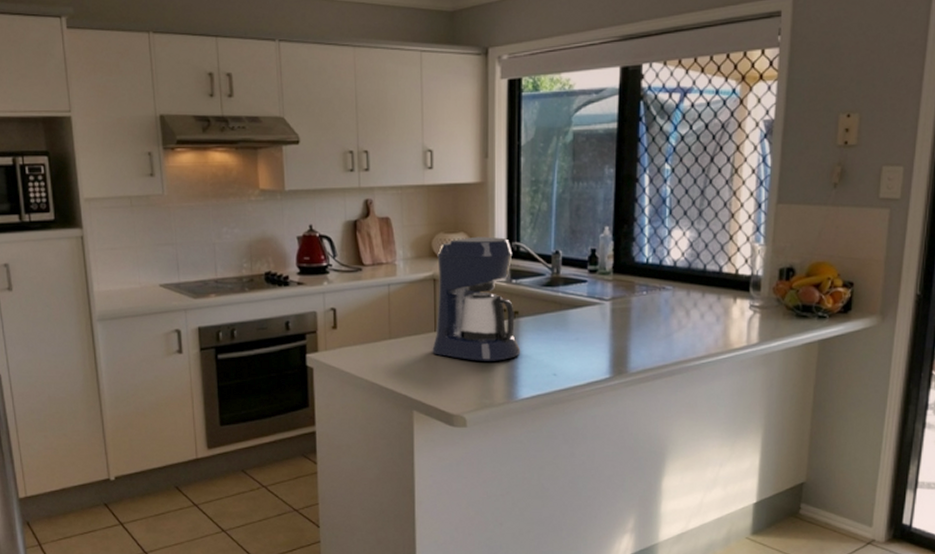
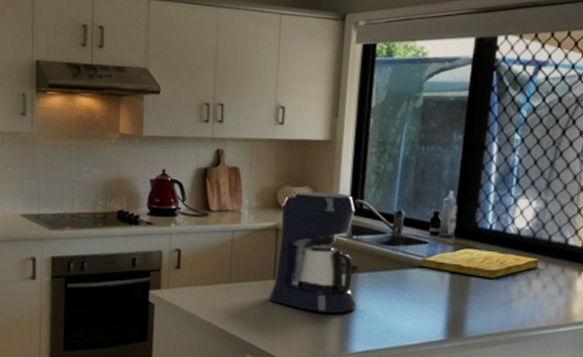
cutting board: none [581,283,696,312] -> present [420,248,539,279]

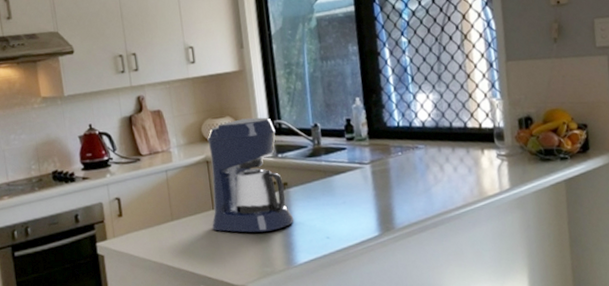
cutting board: present [420,248,539,279] -> none [343,145,447,172]

